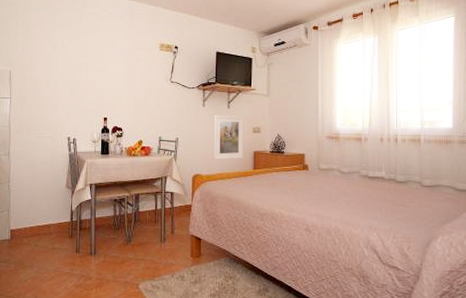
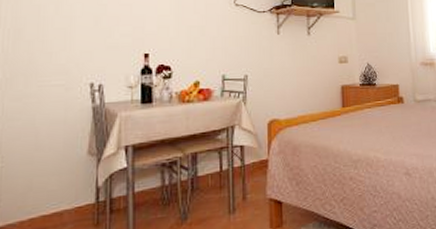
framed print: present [213,115,243,160] -> none [291,43,329,99]

